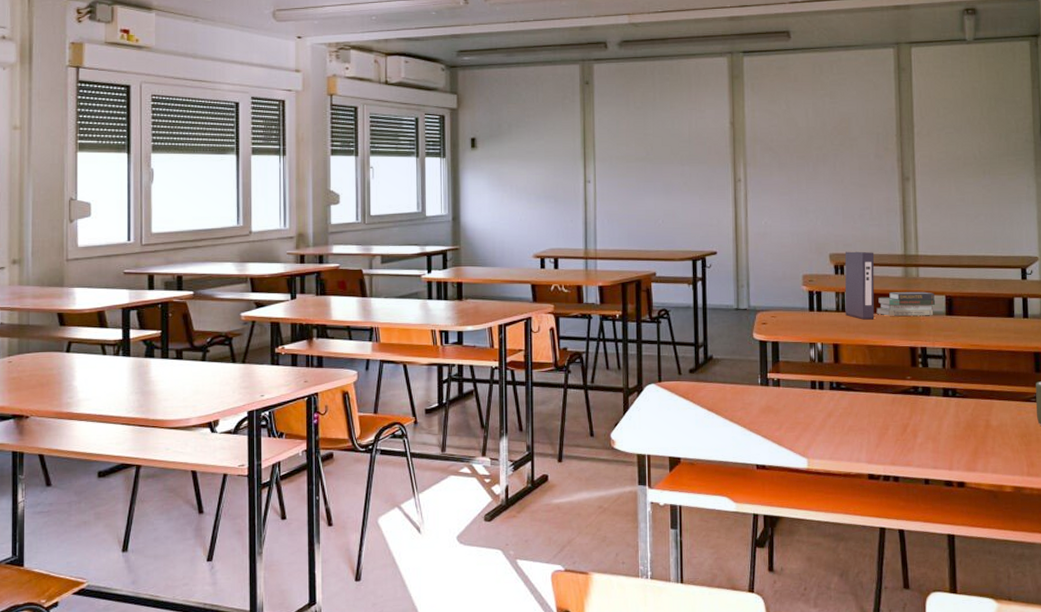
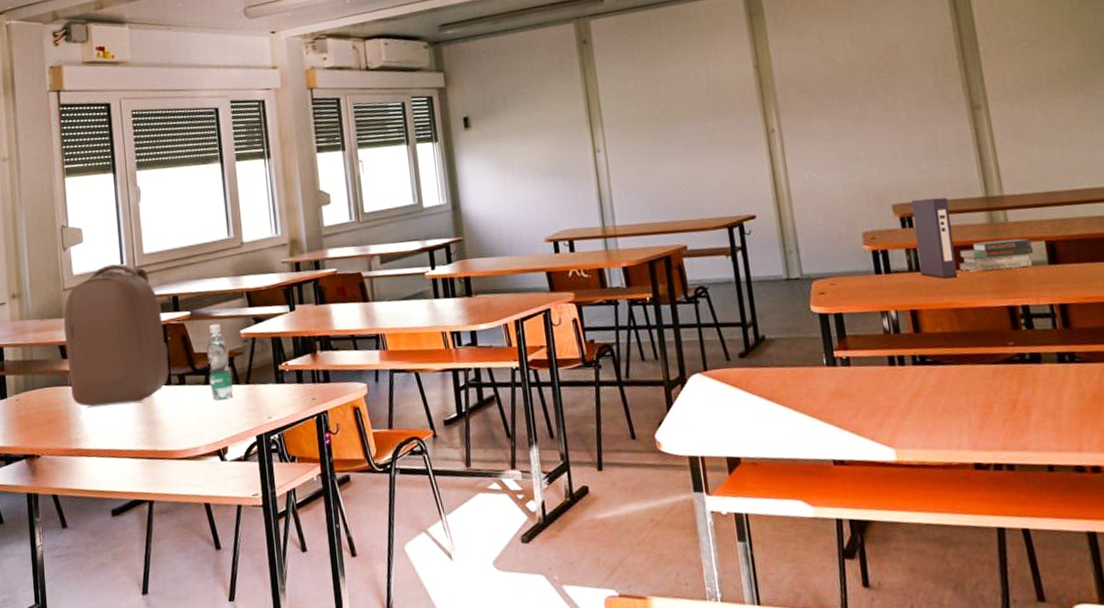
backpack: none [63,240,169,374] -> present [63,264,169,407]
bottle: none [207,305,229,376] -> present [206,323,234,401]

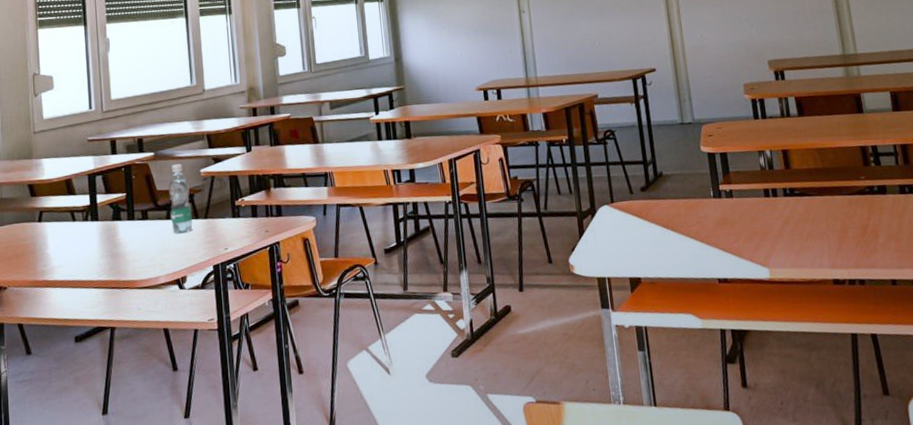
backpack: present [63,264,169,407] -> none [32,109,133,241]
binder: present [911,197,958,279] -> none [783,55,821,124]
books: present [959,238,1034,272] -> none [821,89,881,117]

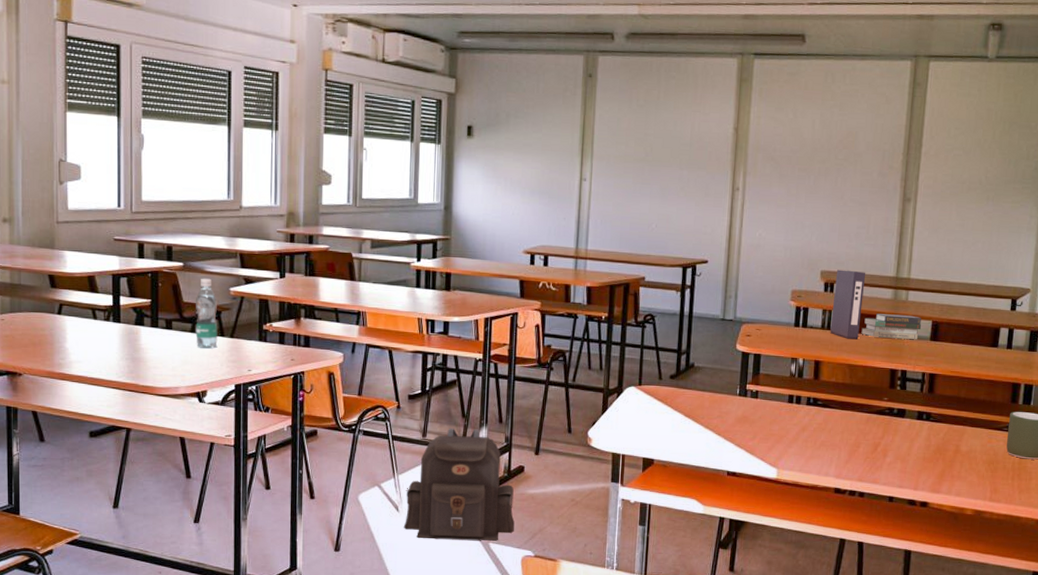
backpack: none [395,273,511,400] -> present [403,428,515,541]
binder: none [783,55,821,124] -> present [830,269,866,340]
books: none [821,89,881,117] -> present [861,313,922,340]

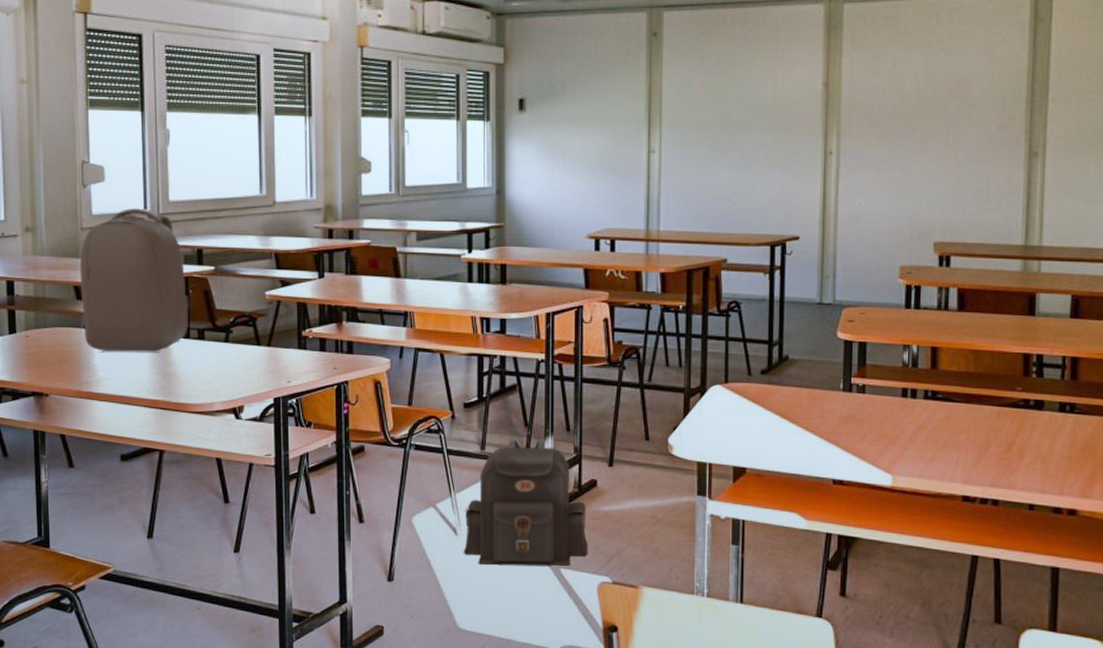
backpack: none [54,206,158,339] -> present [79,208,189,352]
bottle: present [195,278,218,349] -> none [229,282,254,359]
binder: present [830,269,866,340] -> none [948,240,988,321]
books: present [861,313,922,340] -> none [986,289,1059,319]

